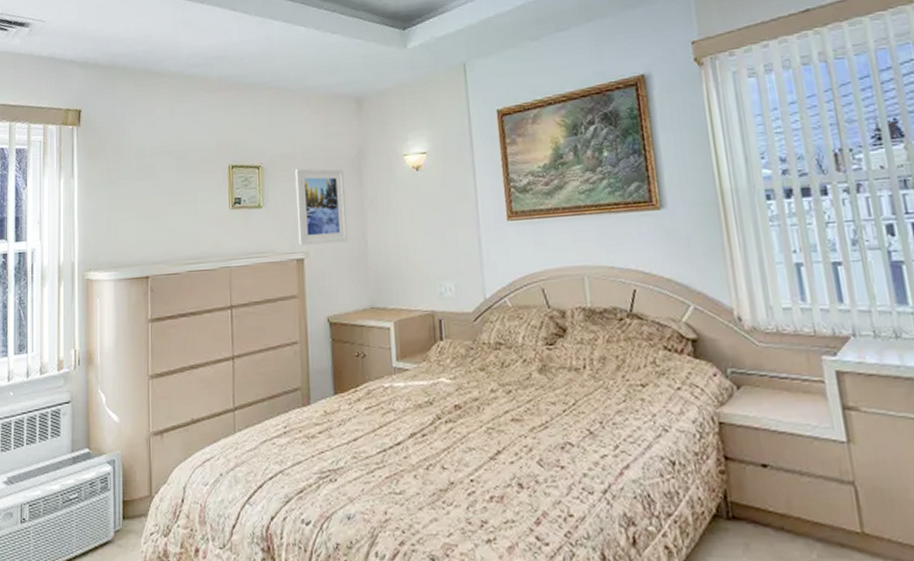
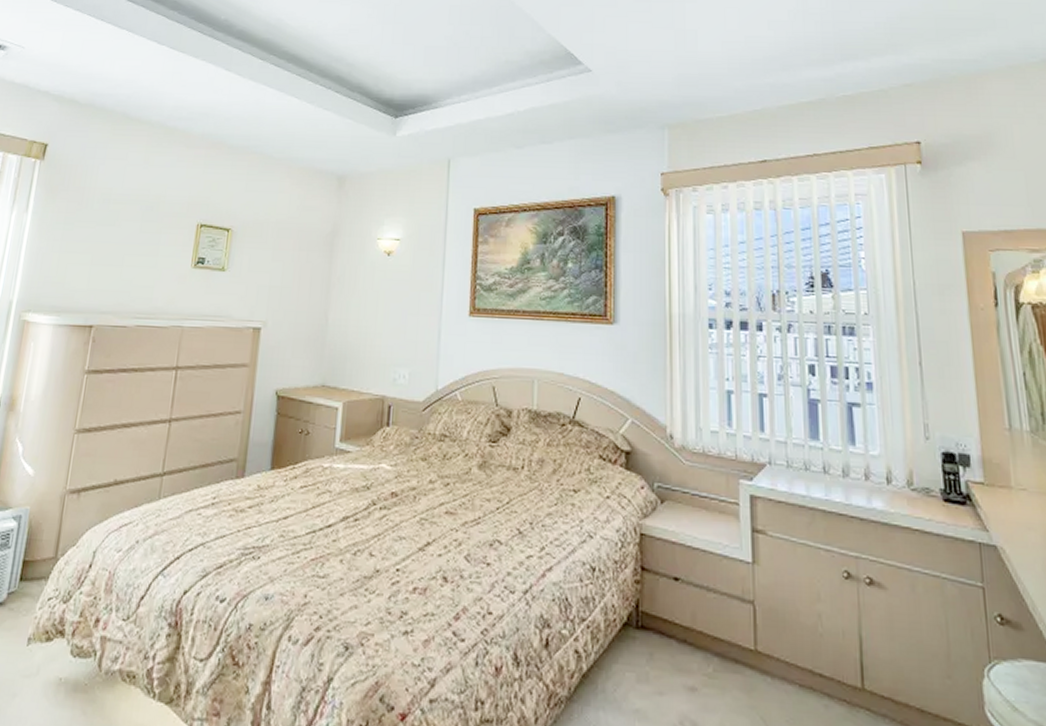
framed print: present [294,168,349,246] -> none [257,237,315,317]

